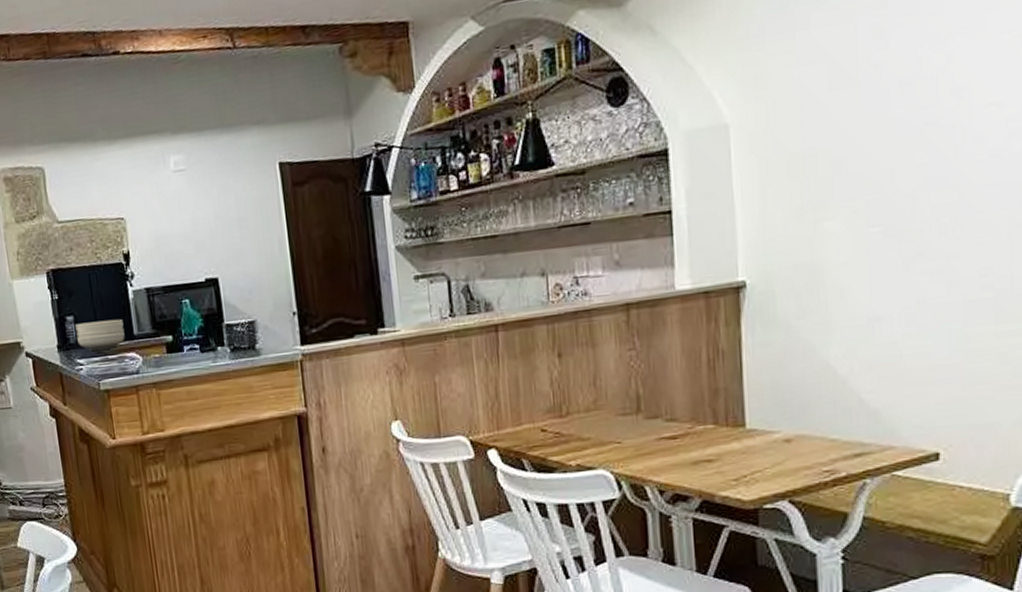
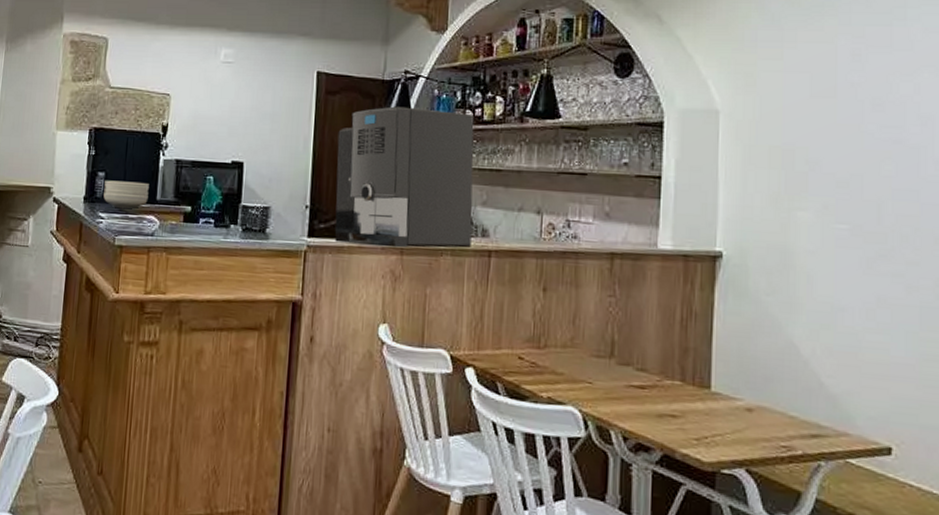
coffee machine: none [313,179,475,345] -> present [334,106,475,249]

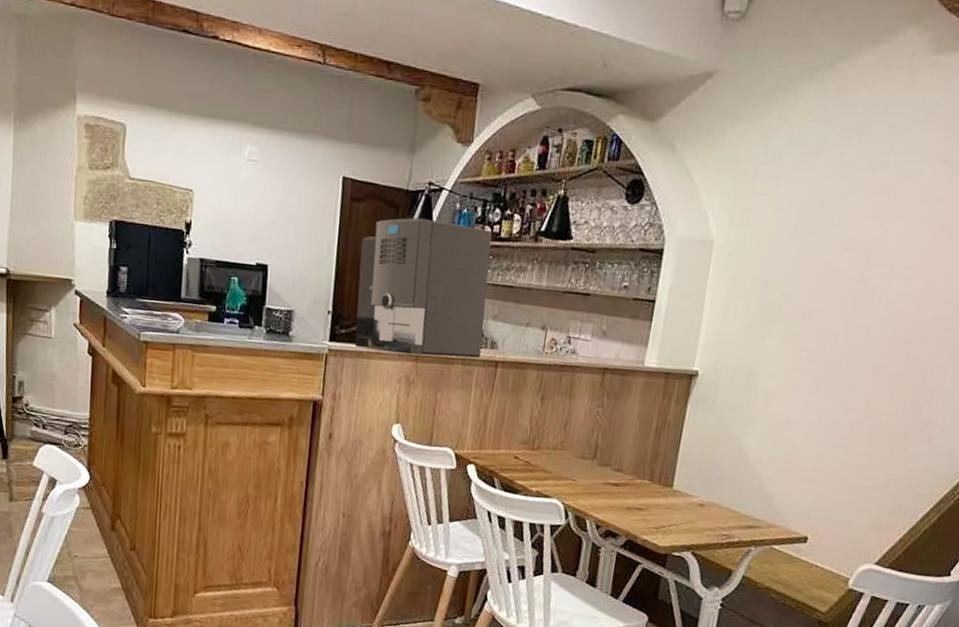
bowl: present [103,180,149,210] -> none [127,275,173,307]

